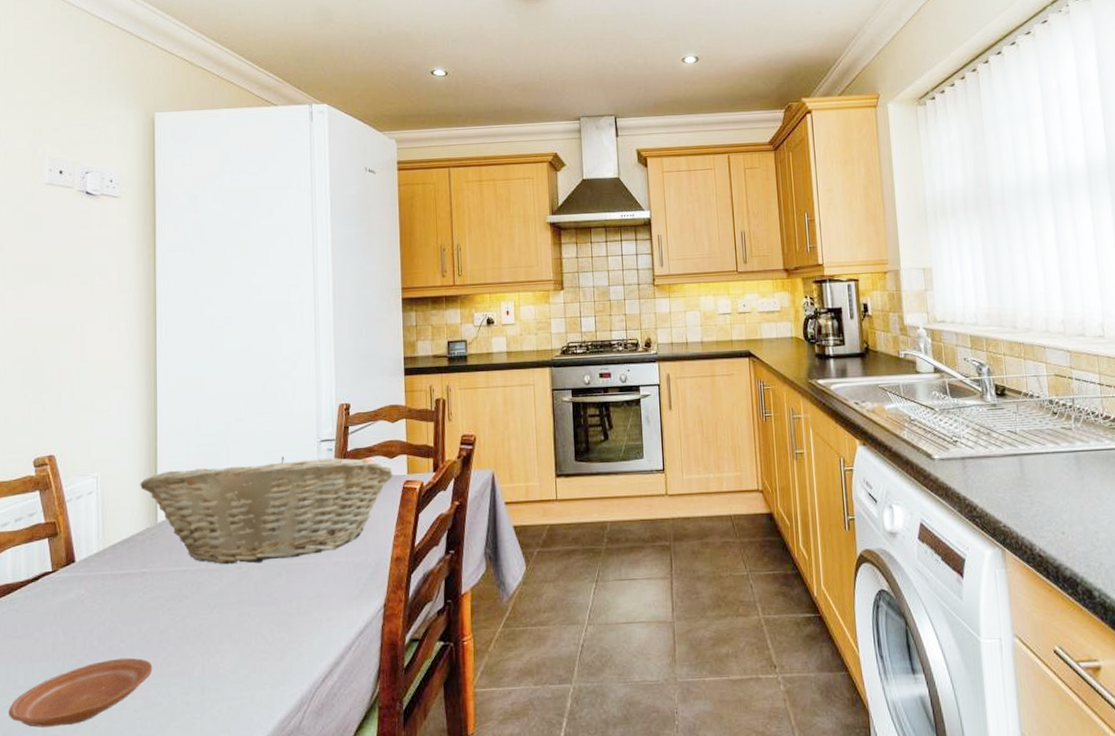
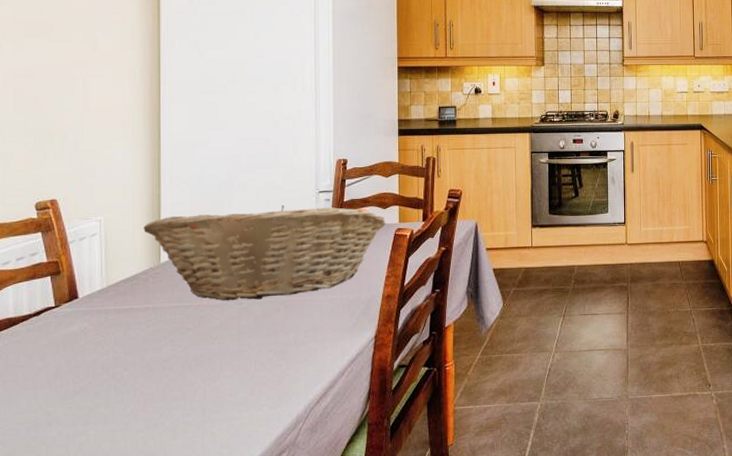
plate: present [9,657,153,728] -> none [11,384,155,448]

